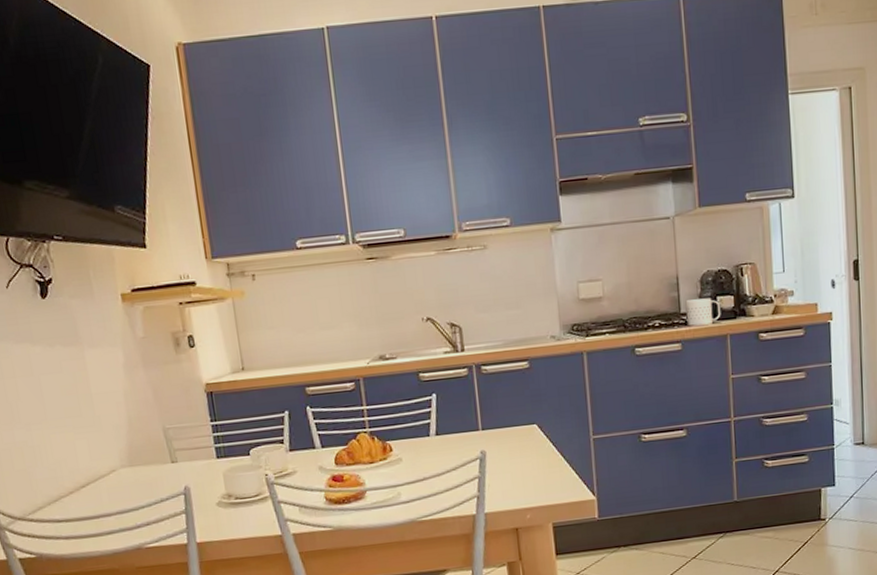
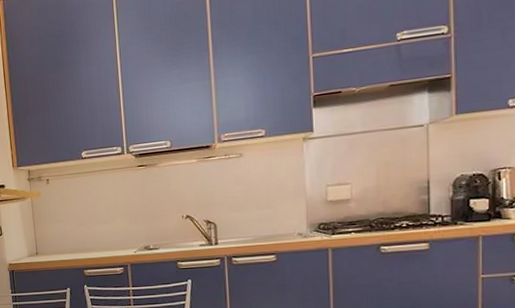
mug: present [685,298,721,327] -> none [435,200,474,228]

